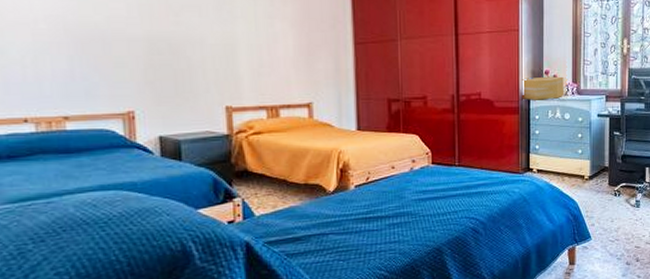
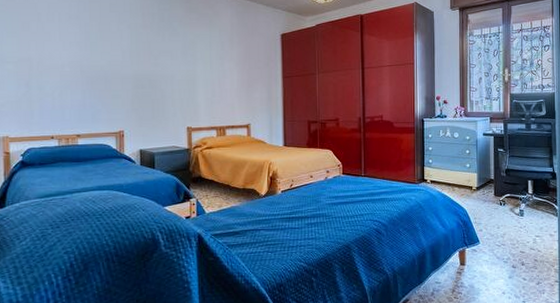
decorative box: present [521,76,564,100] -> none [416,101,453,122]

